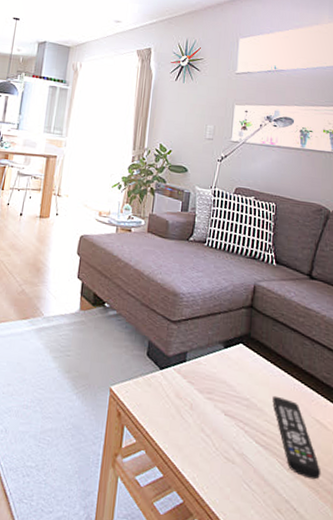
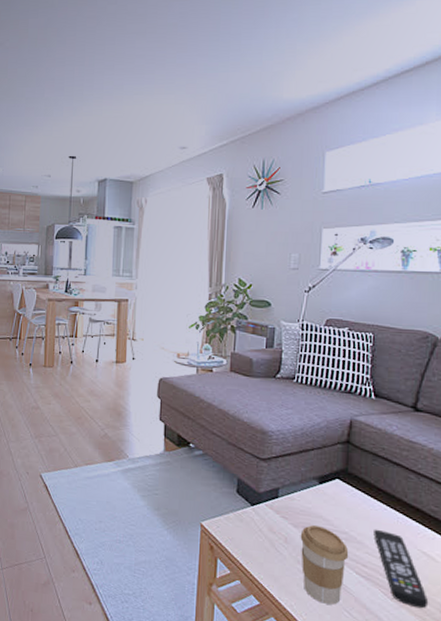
coffee cup: none [205,391,250,477] -> present [300,525,349,605]

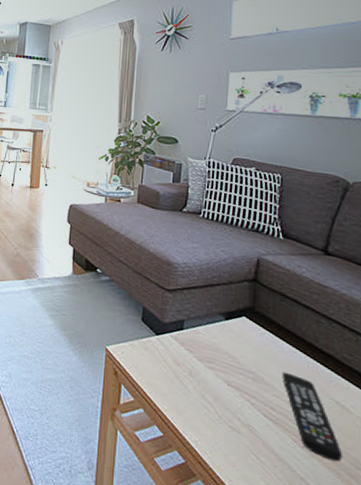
coffee cup: present [300,525,349,605] -> none [205,360,256,446]

